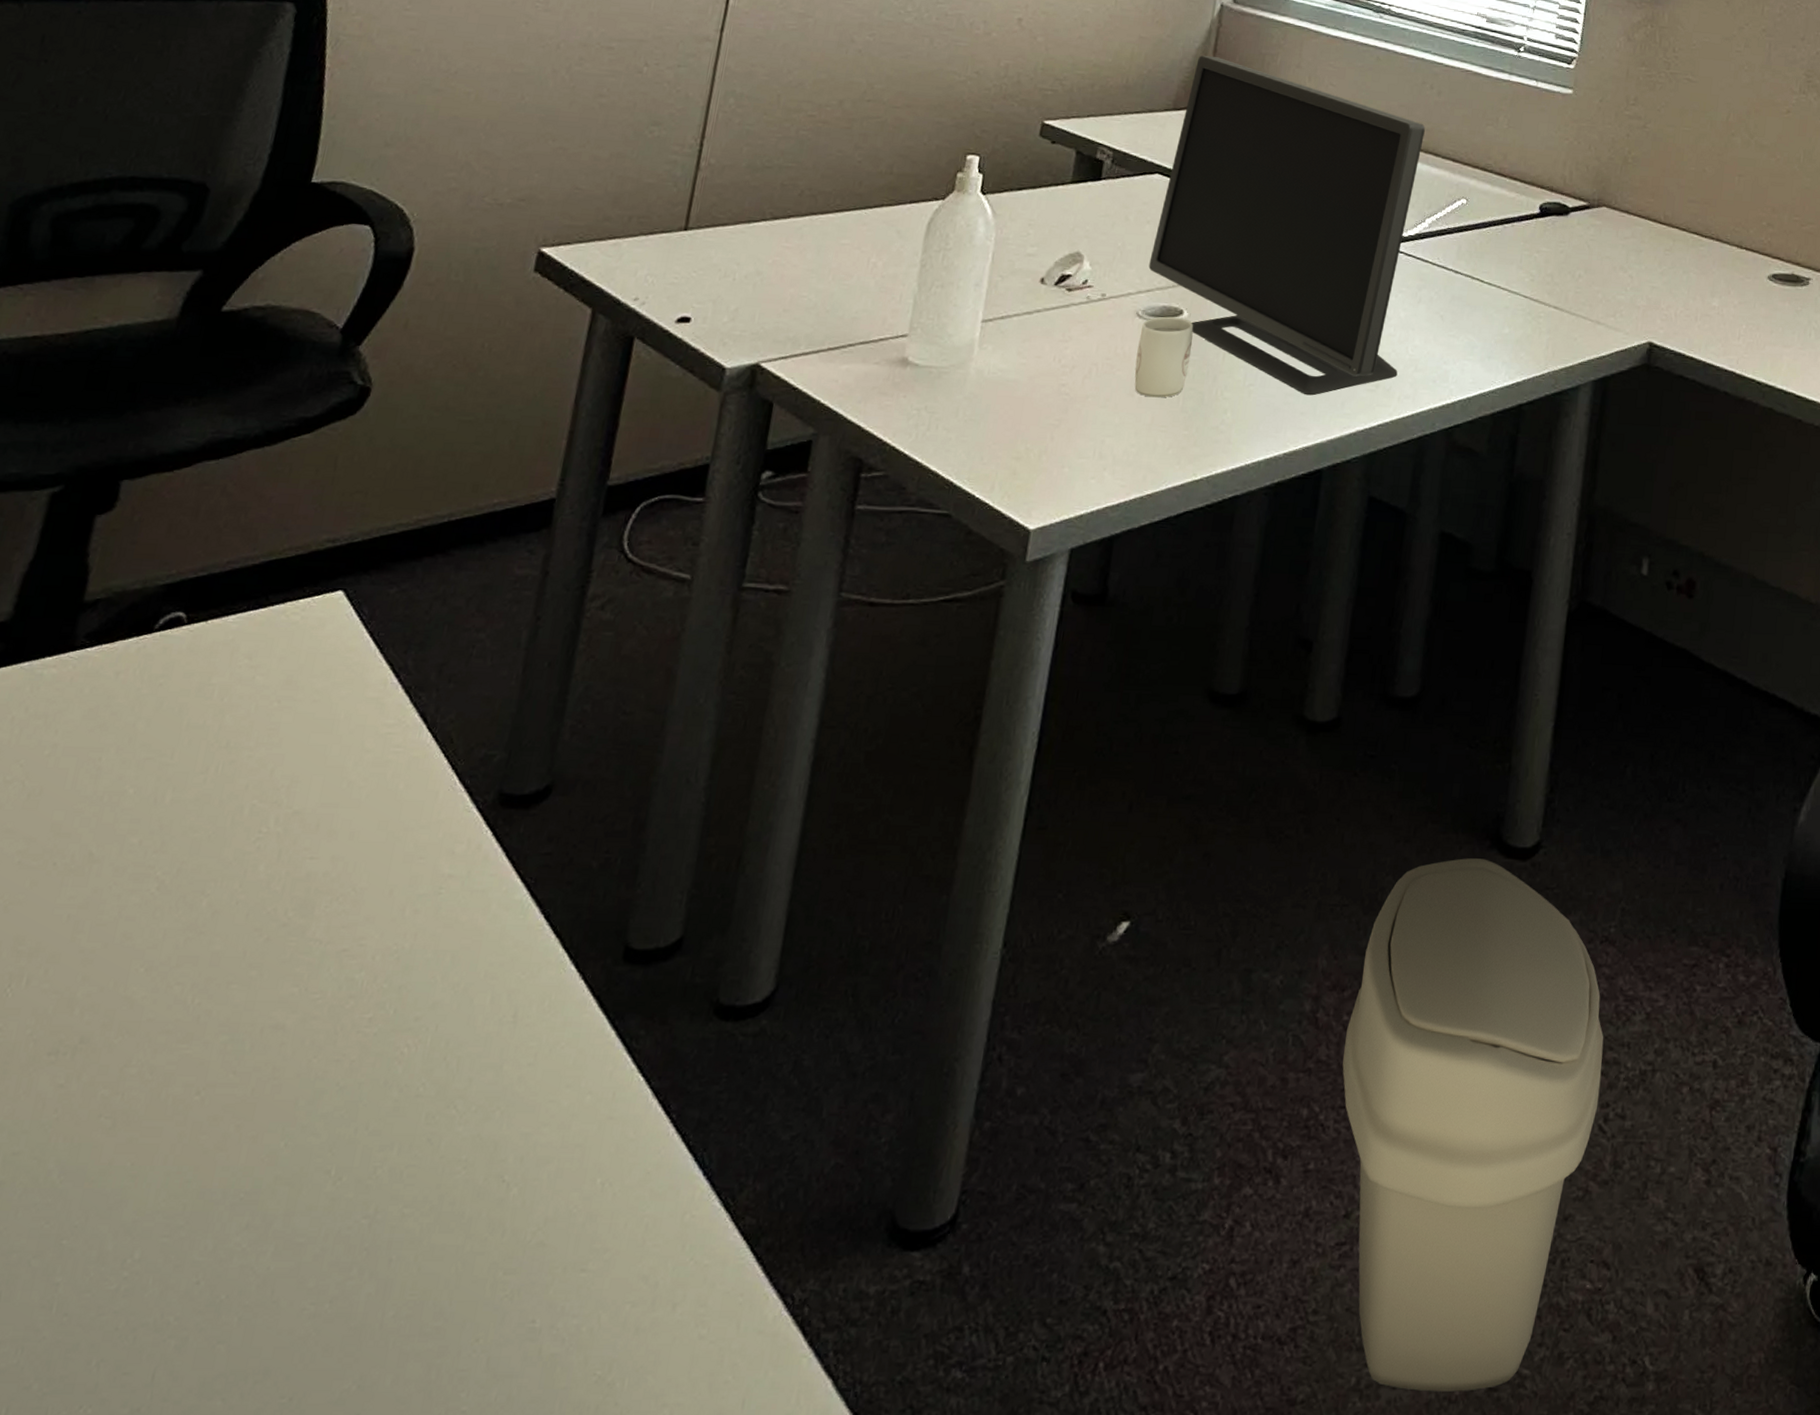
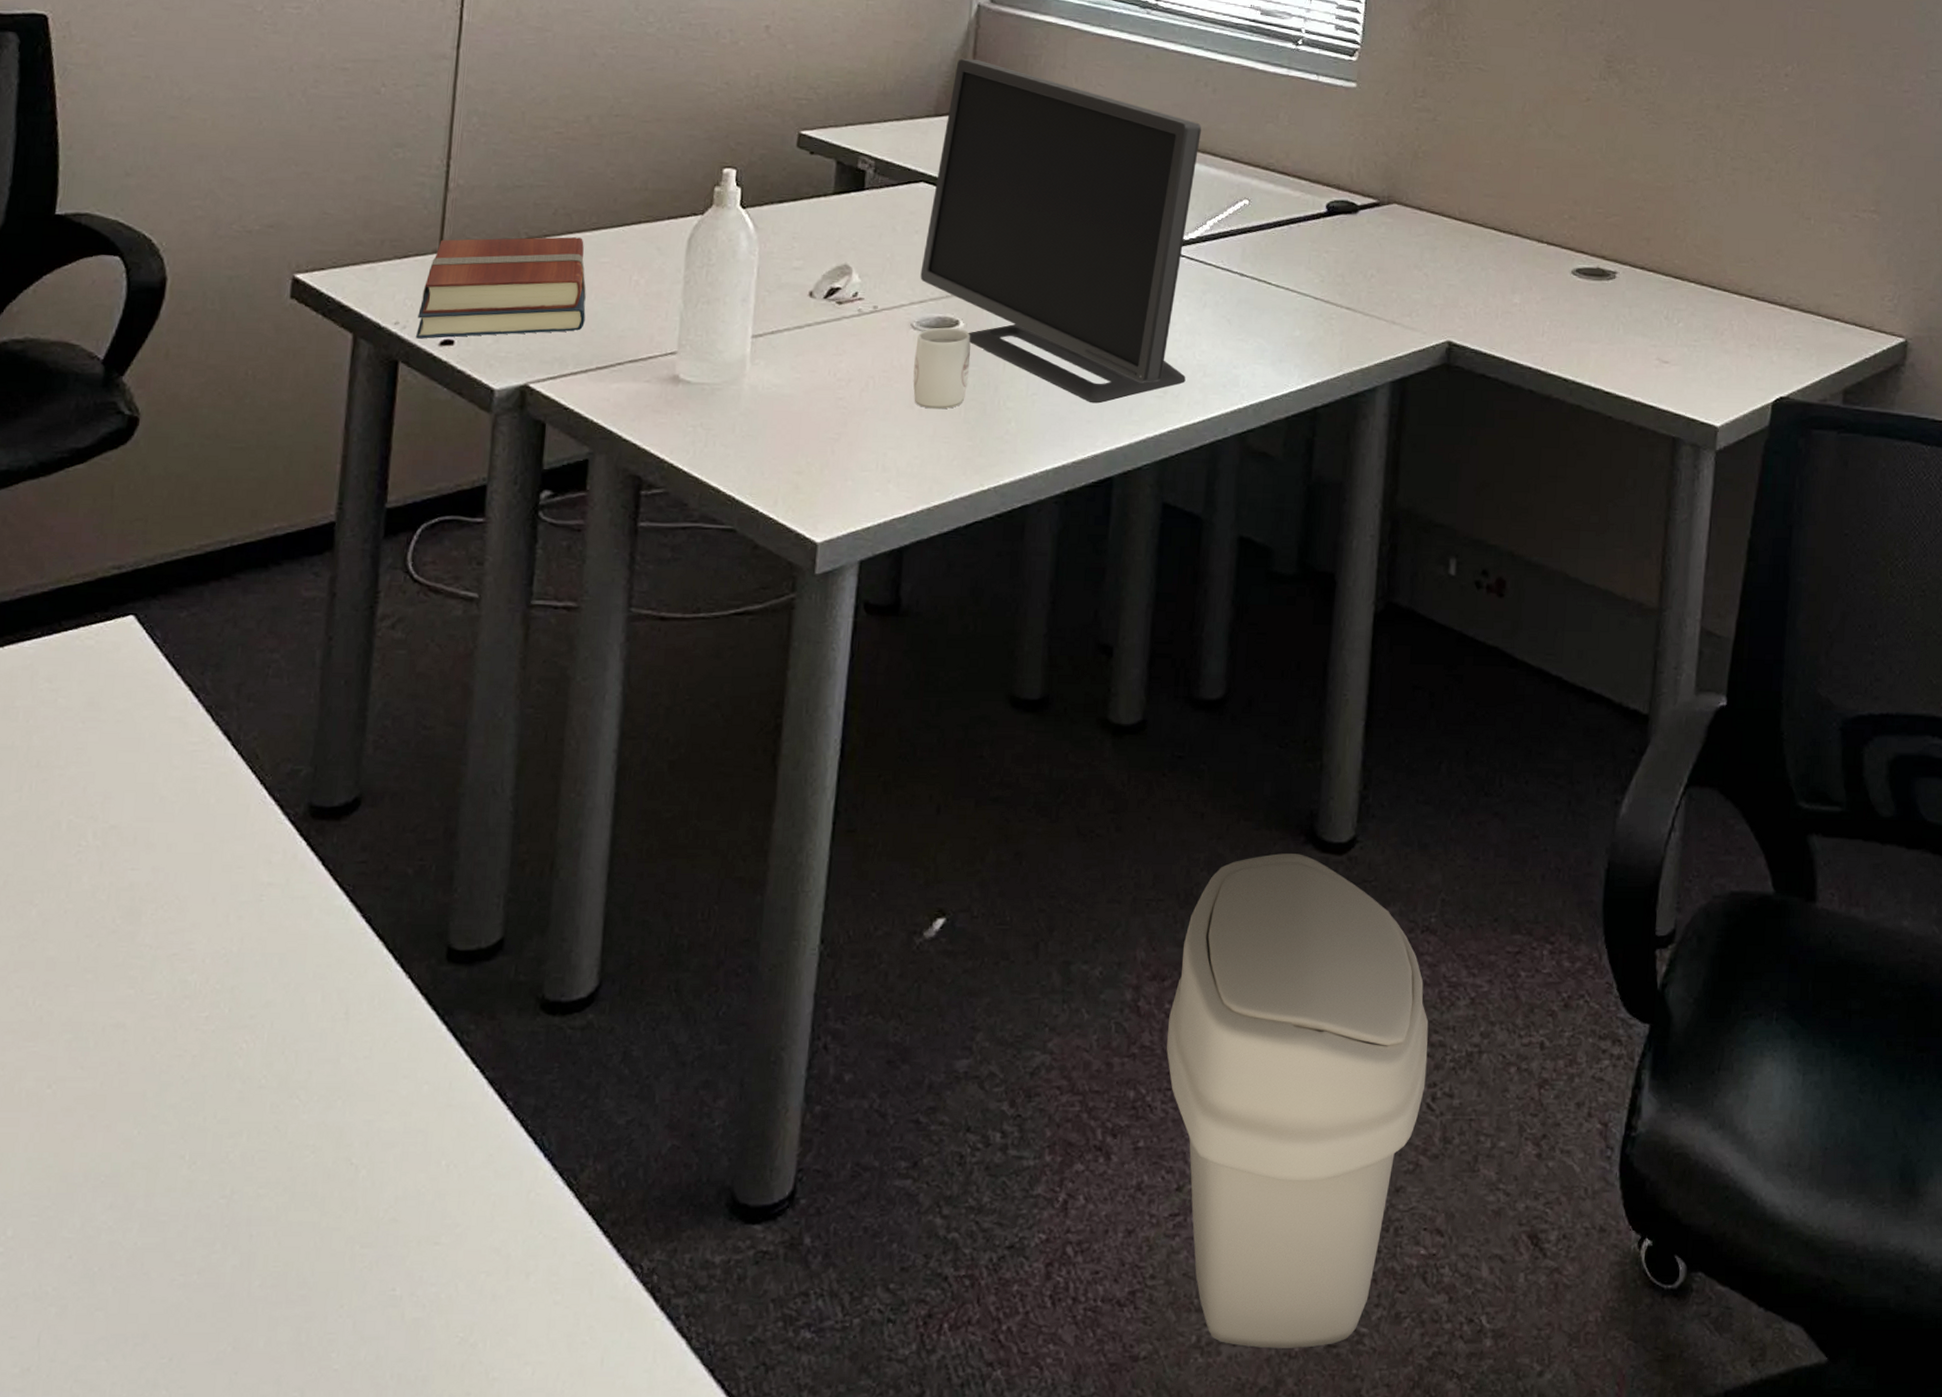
books: none [654,217,827,315] -> present [416,237,586,339]

